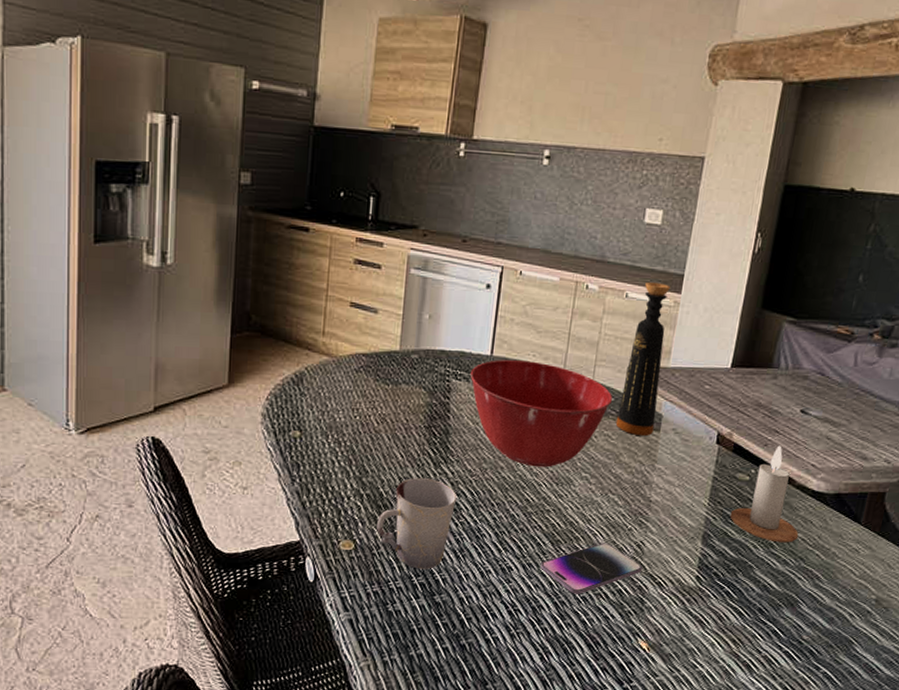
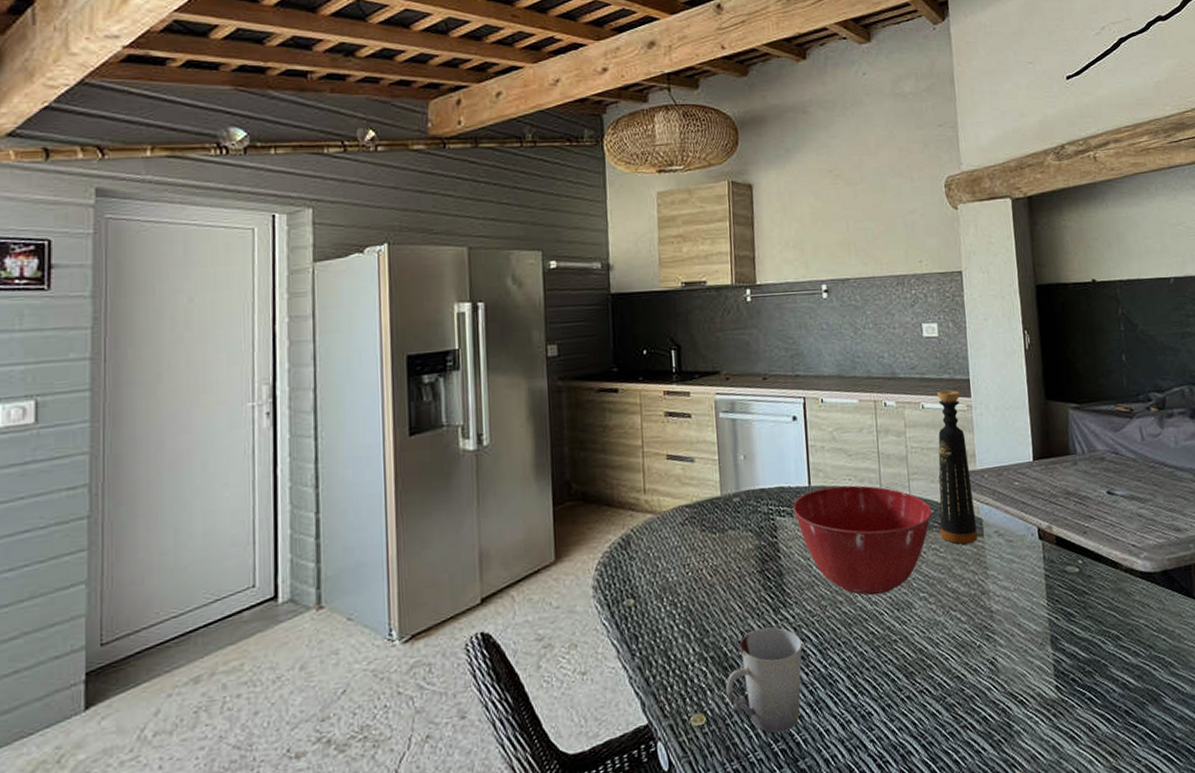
smartphone: present [541,542,643,594] -> none [900,665,1002,731]
candle: present [729,445,799,543] -> none [1070,531,1141,634]

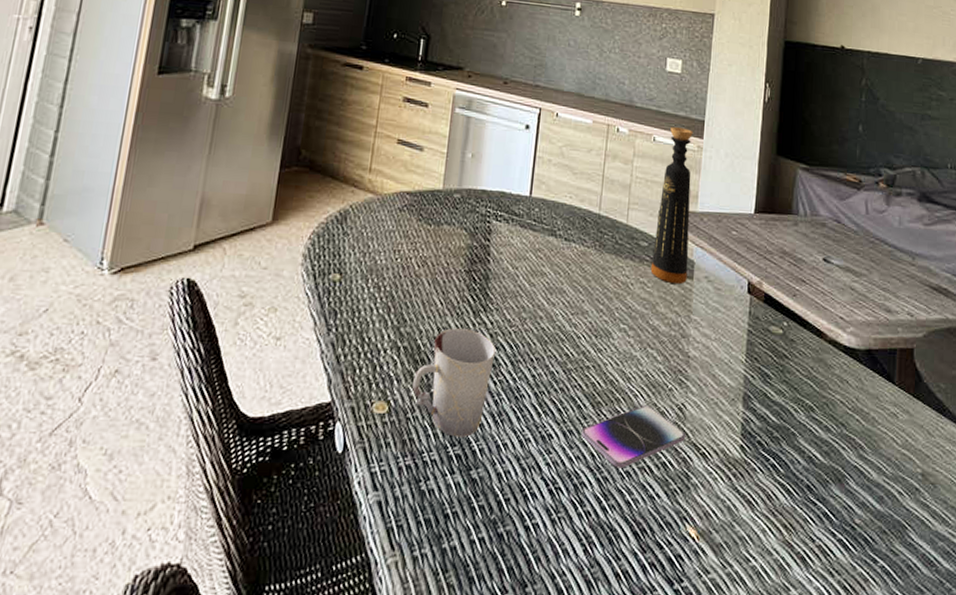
mixing bowl: present [792,485,932,596] -> none [509,201,646,318]
smartphone: none [900,665,1002,731] -> present [582,405,686,468]

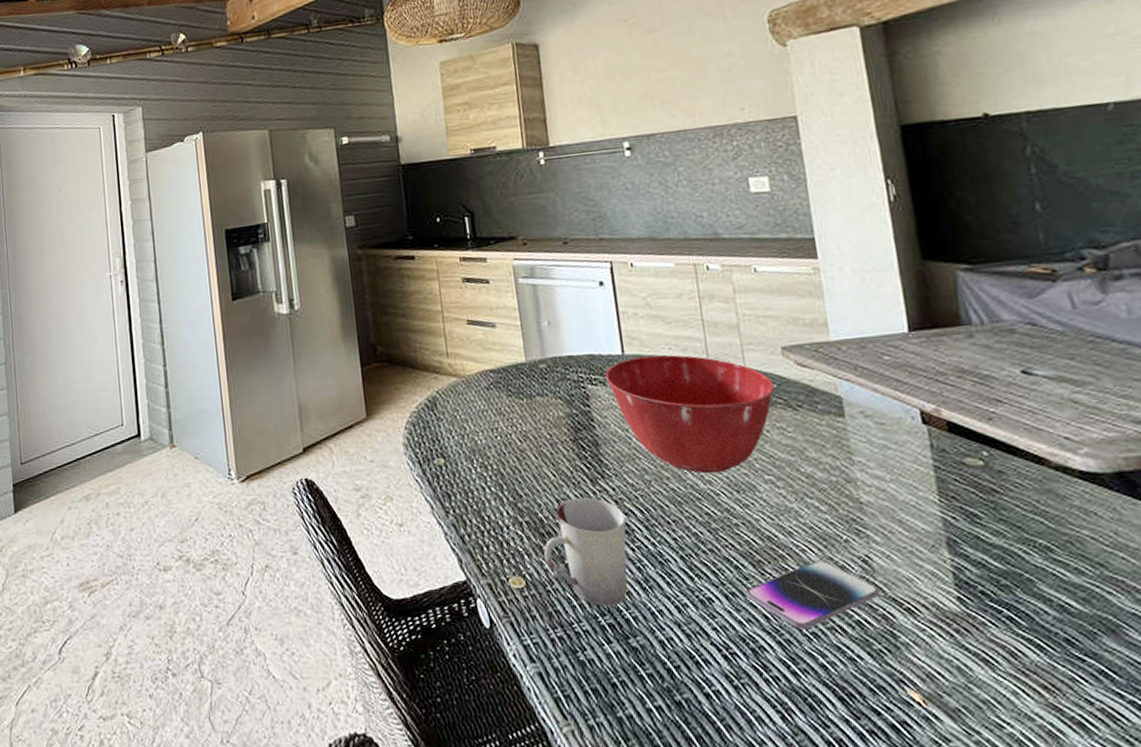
mixing bowl: none [509,201,646,318] -> present [604,354,775,474]
bottle: present [650,127,693,285] -> none [772,251,837,425]

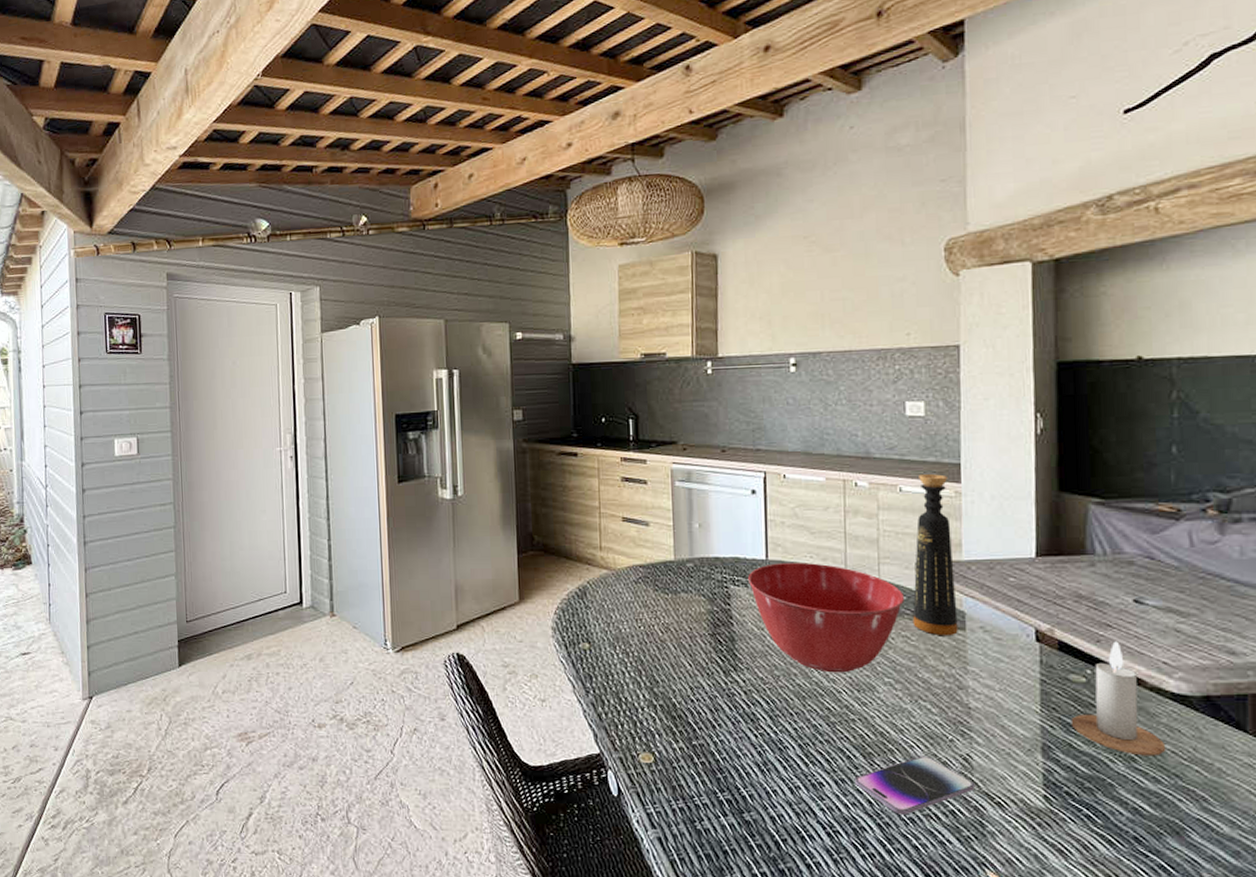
cup: present [544,497,628,607] -> none [674,687,753,784]
bottle: none [772,251,837,425] -> present [912,474,958,636]
candle: none [973,418,1085,545] -> present [1071,641,1166,756]

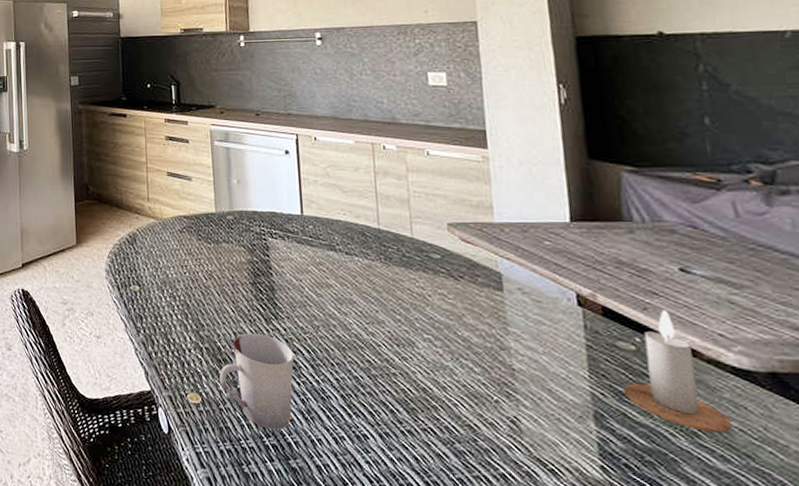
cup: none [674,687,753,784] -> present [219,333,295,430]
mixing bowl: present [747,563,904,673] -> none [284,219,439,327]
smartphone: present [855,755,976,815] -> none [399,414,526,475]
bottle: present [912,474,958,636] -> none [445,140,496,296]

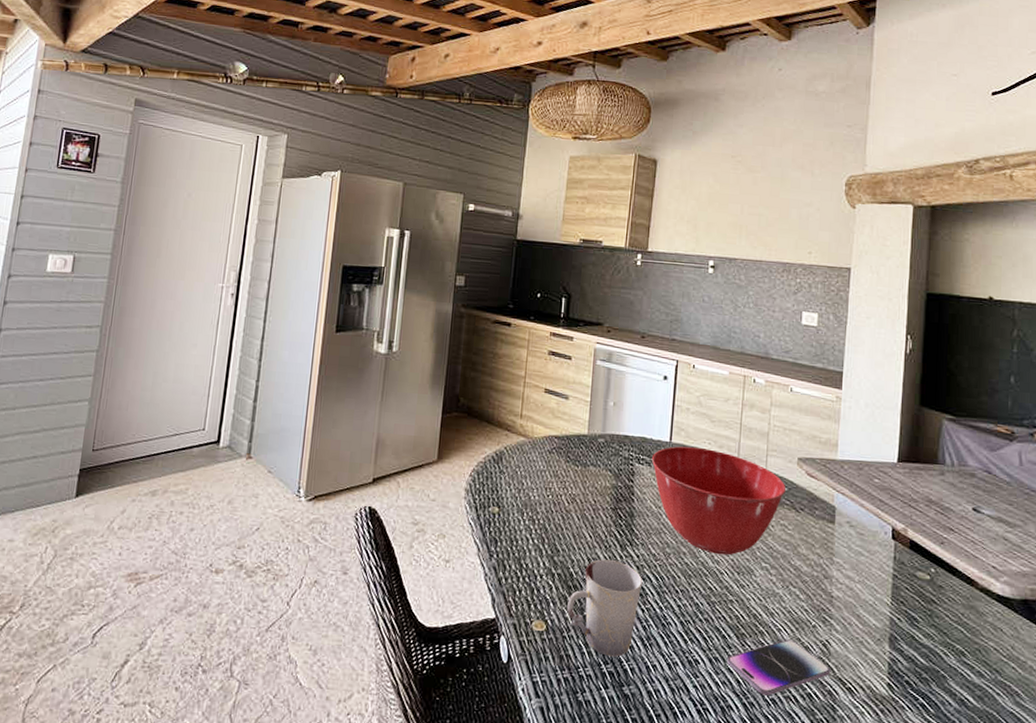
mixing bowl: none [284,219,439,327] -> present [651,446,786,555]
smartphone: none [399,414,526,475] -> present [727,639,831,696]
candle: present [623,310,733,433] -> none [915,544,990,652]

